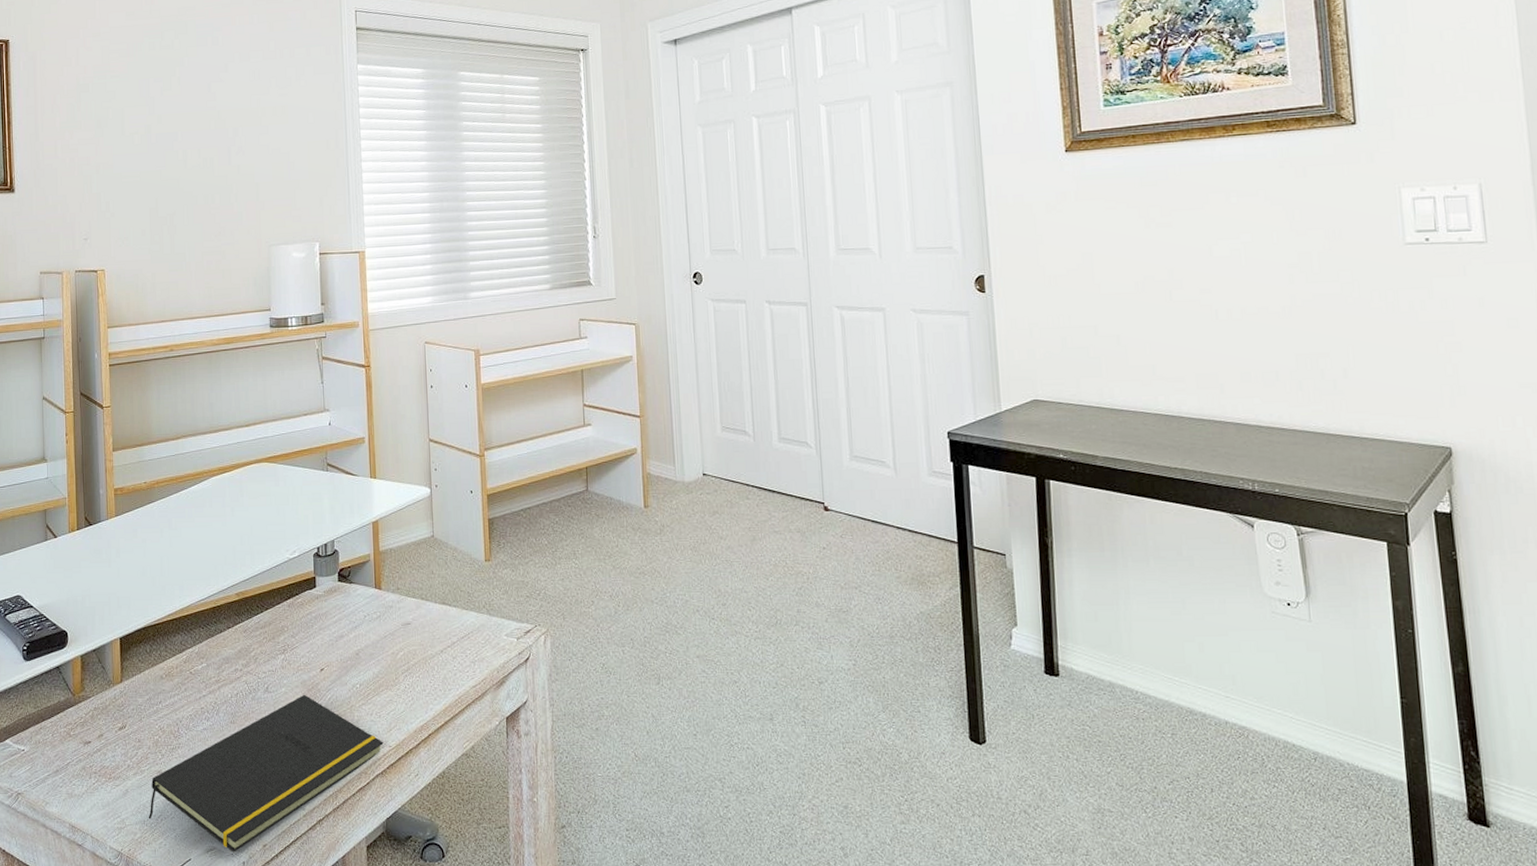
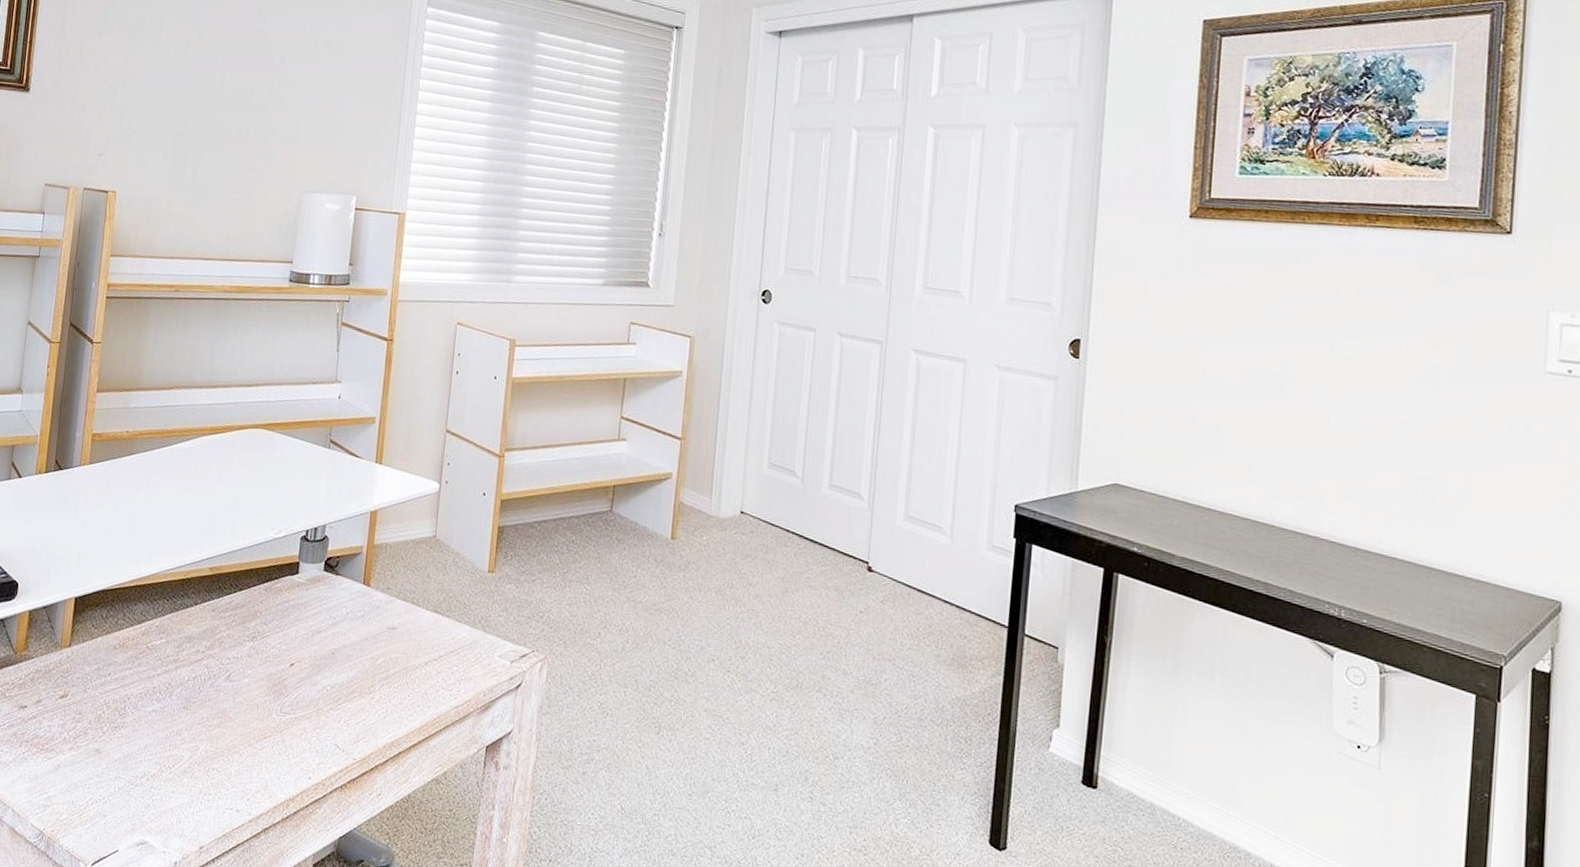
notepad: present [148,694,384,852] -> none [78,688,348,850]

